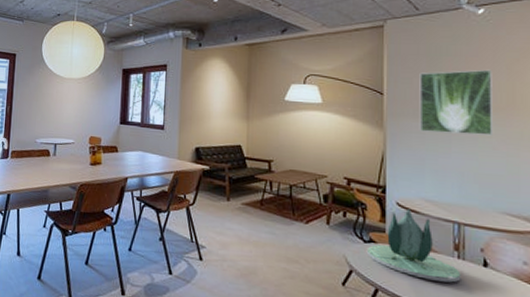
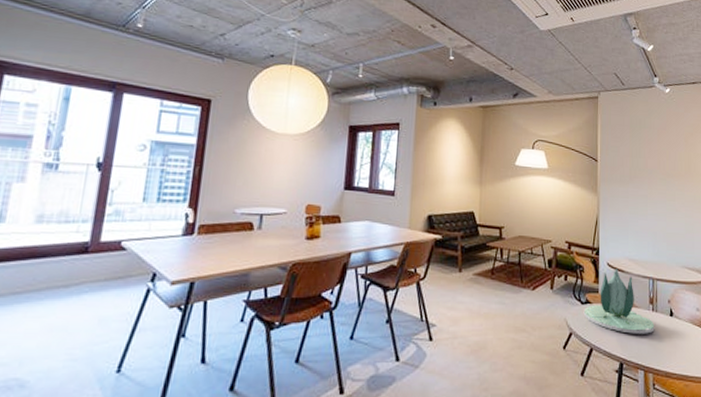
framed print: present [419,69,492,136] -> none [624,141,676,199]

